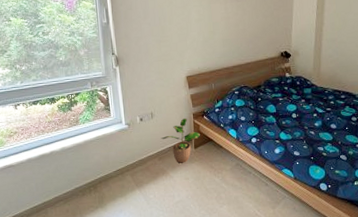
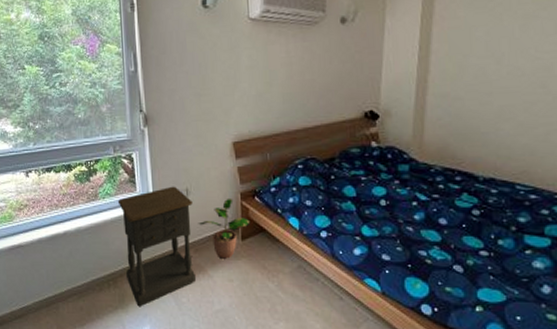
nightstand: none [95,111,161,204] -> present [117,186,197,306]

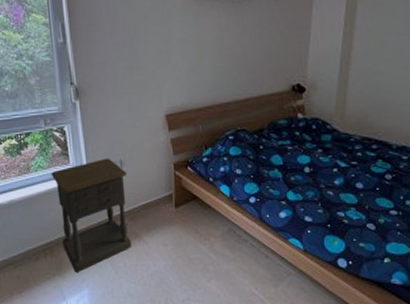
potted plant: present [198,197,251,259] -> none [132,168,184,226]

